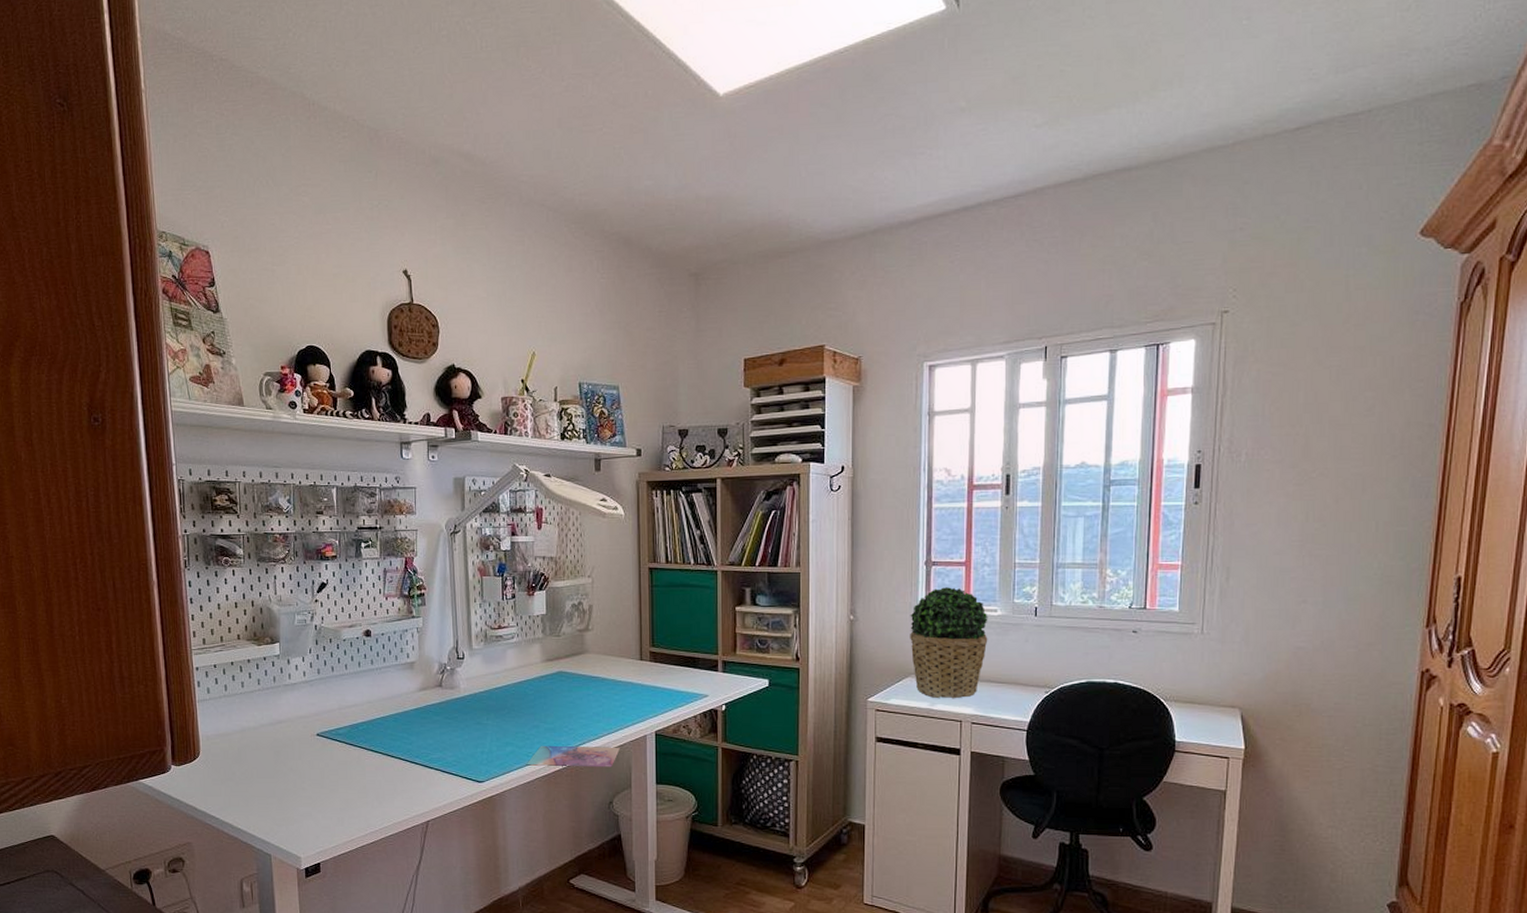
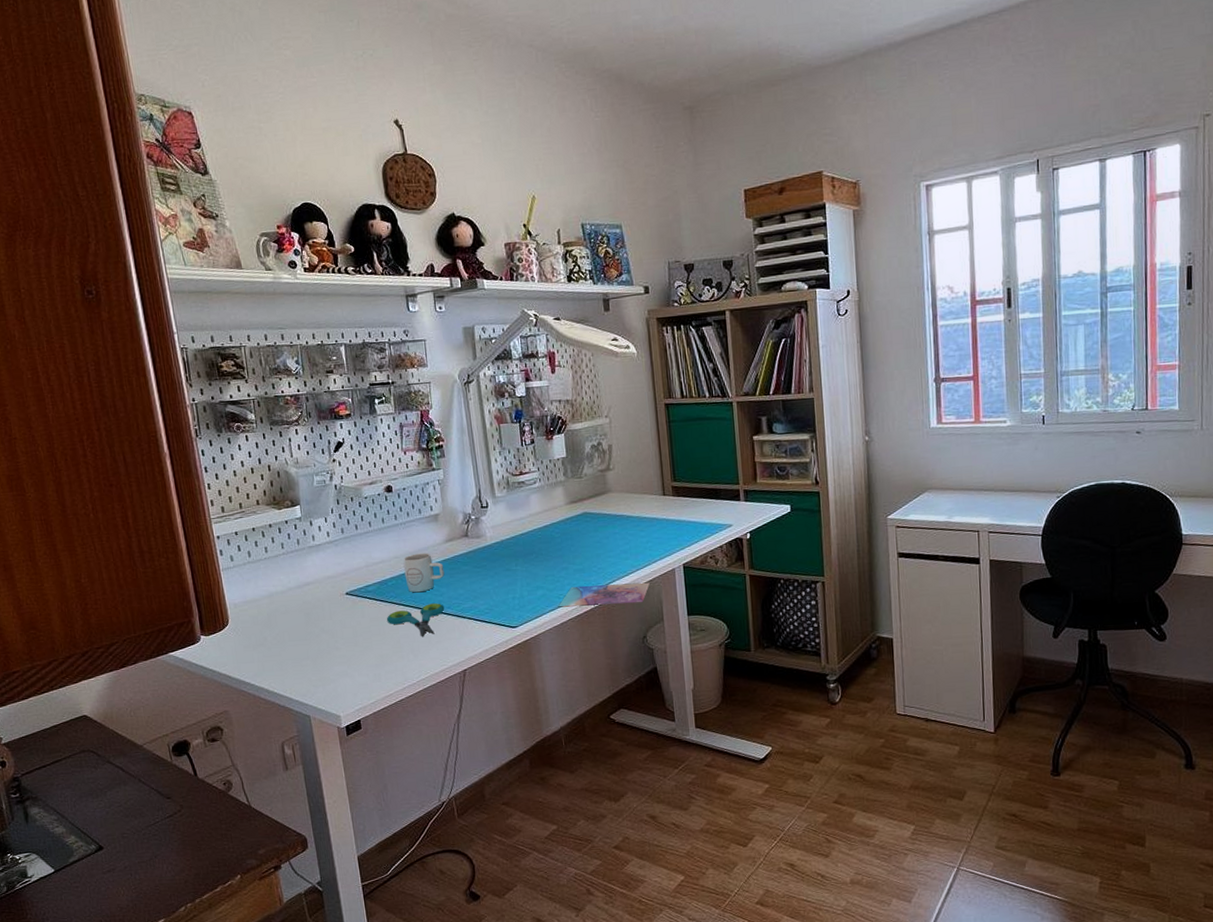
scissors: none [354,751,413,785] -> present [386,603,445,637]
mug: none [375,700,416,739] -> present [403,553,445,593]
potted plant: present [910,587,988,699] -> none [923,402,1000,512]

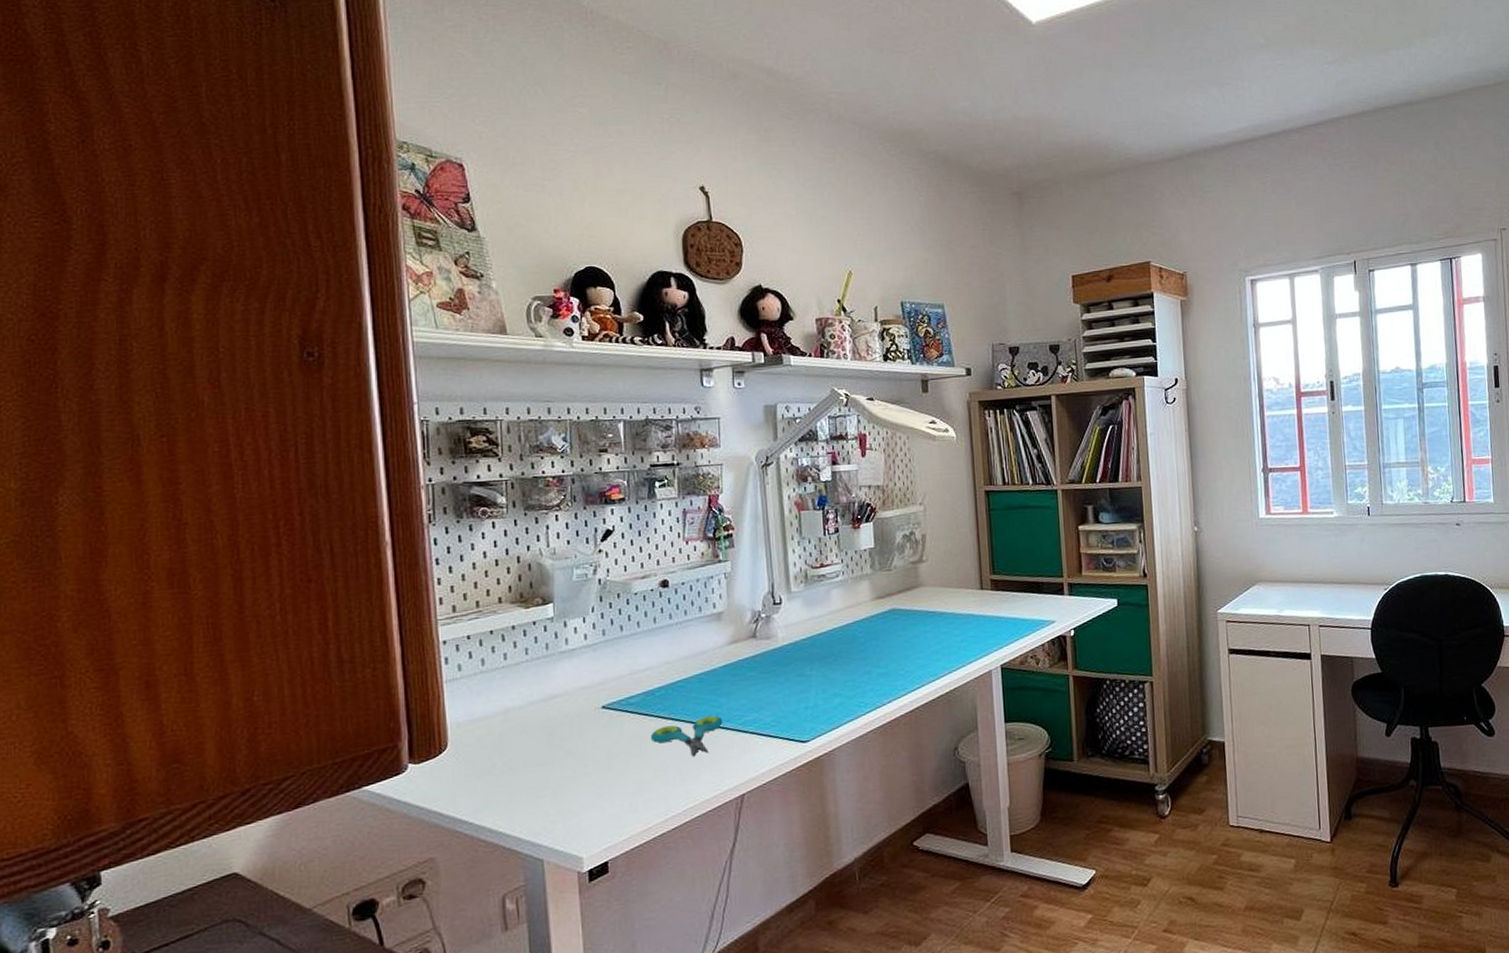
mug: present [403,553,445,593] -> none [676,657,725,705]
fabric swatch: present [559,582,650,608] -> none [858,686,963,717]

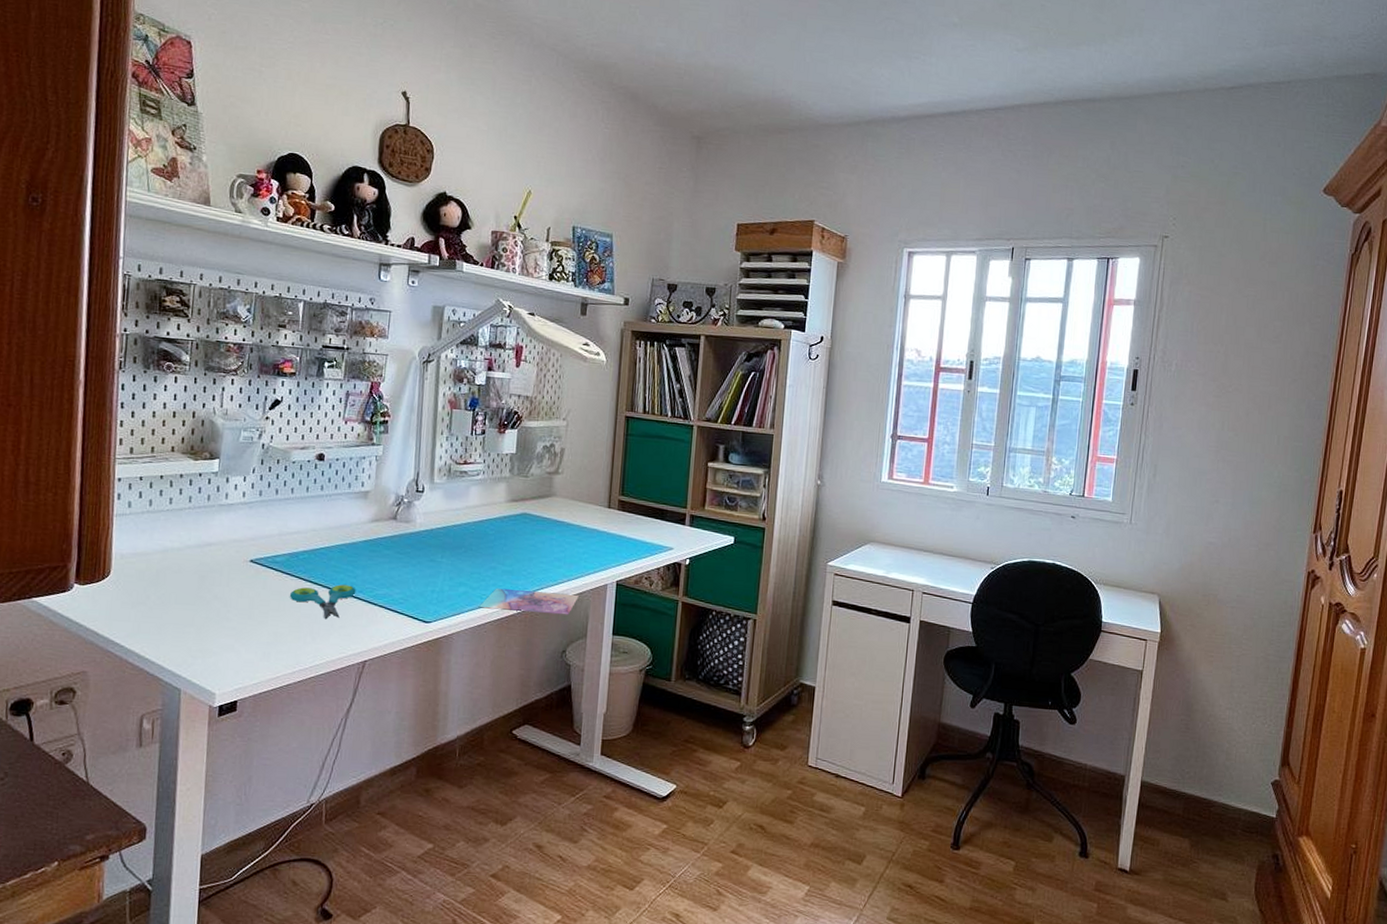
fabric swatch: none [858,686,963,717] -> present [479,588,579,615]

